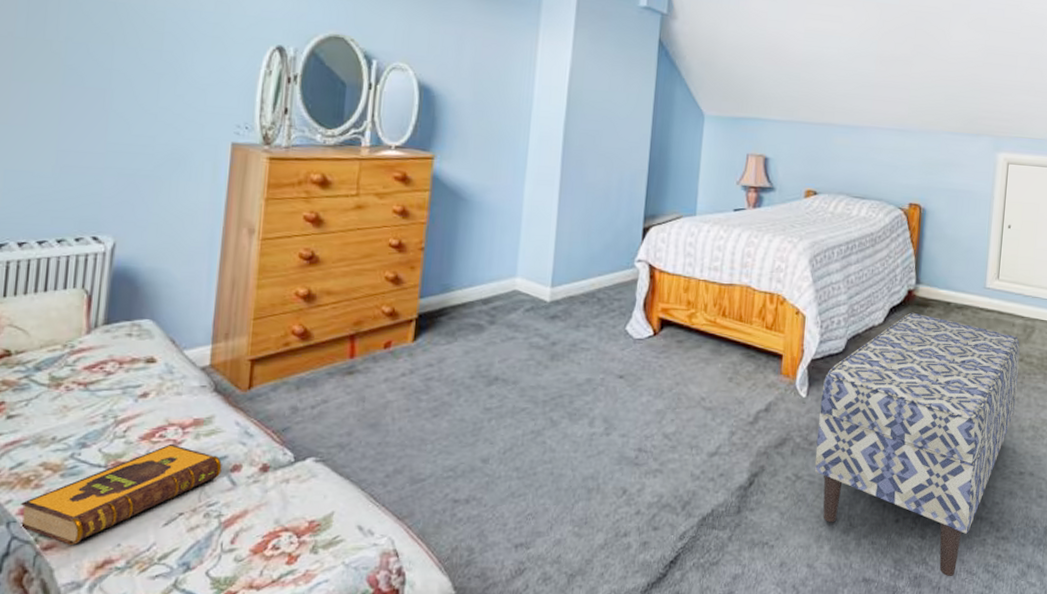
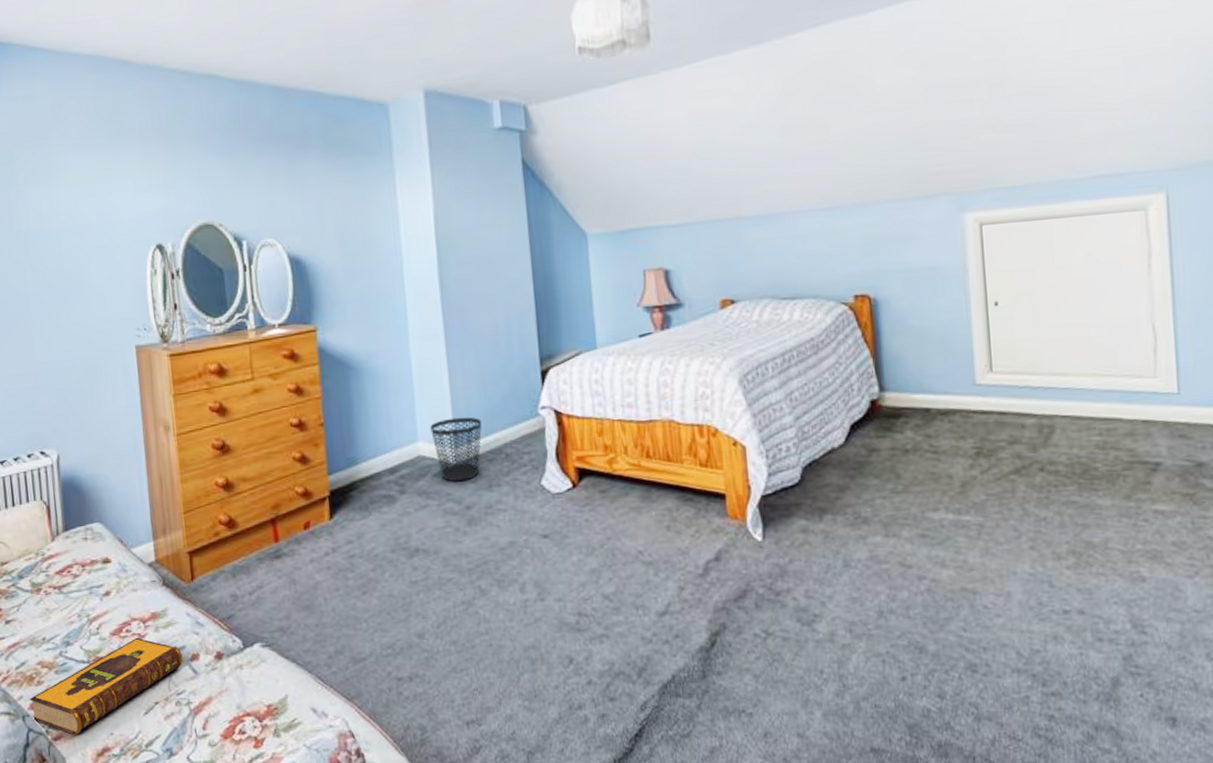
wastebasket: none [530,259,581,319] -> present [430,417,482,482]
bench: present [814,312,1020,577] -> none [780,426,1043,744]

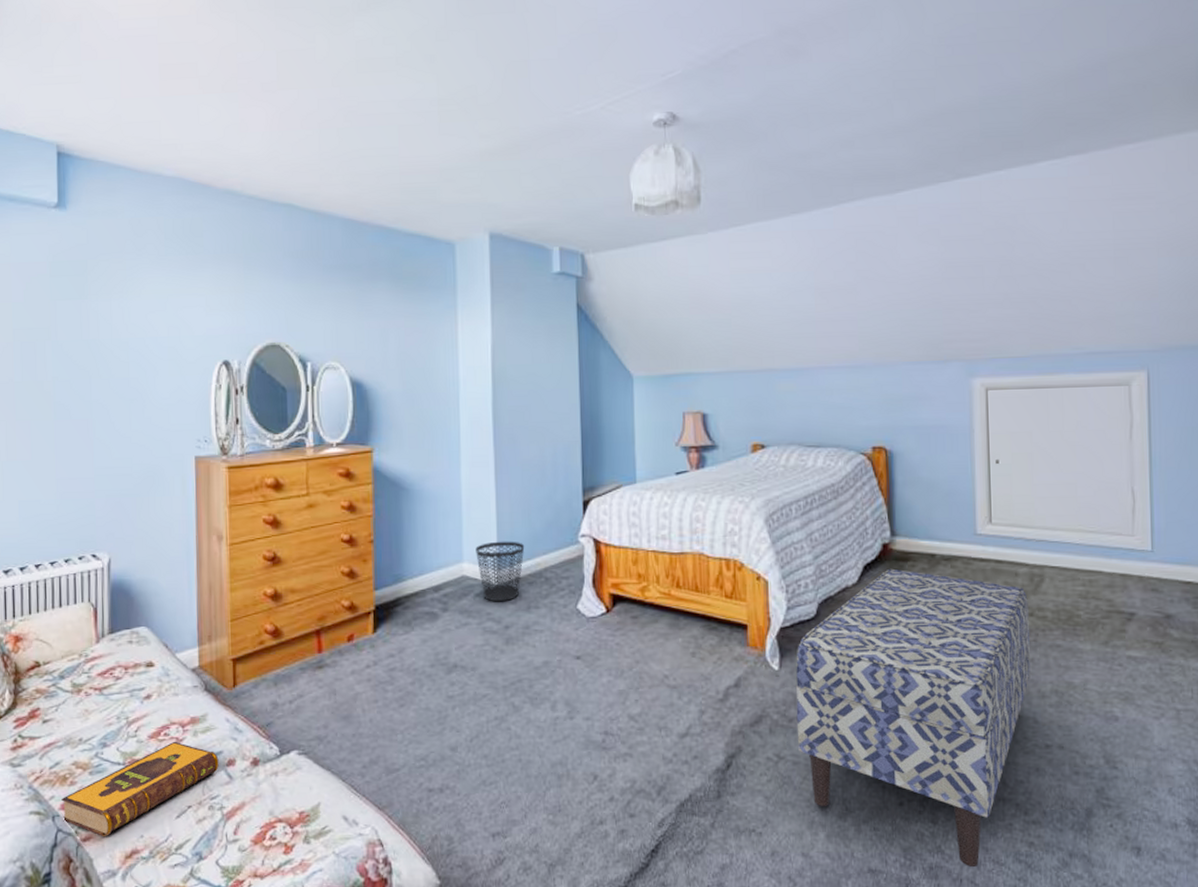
bench: none [780,426,1043,744] -> present [795,568,1031,868]

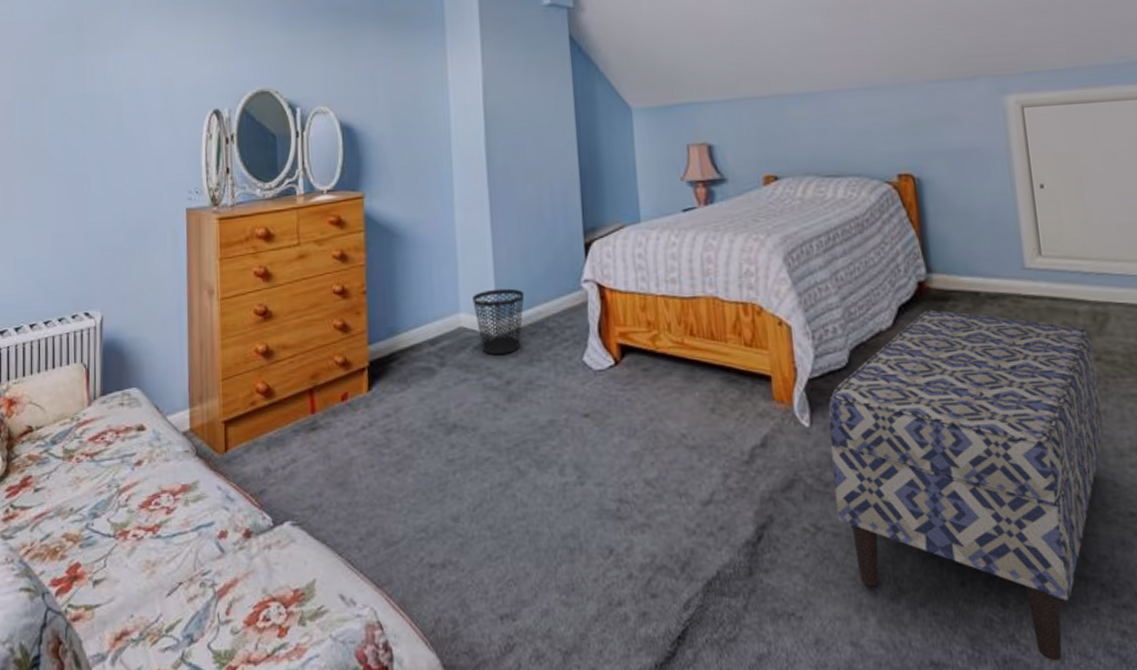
hardback book: present [61,741,219,837] -> none [51,511,211,617]

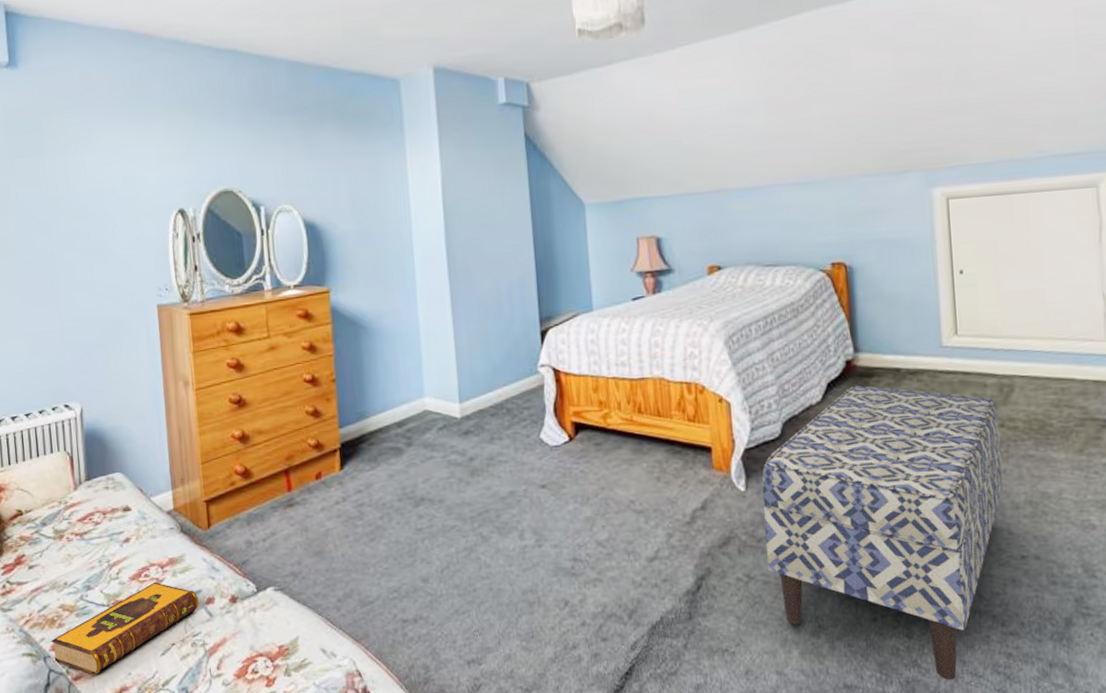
hardback book: none [51,511,211,617] -> present [51,582,199,676]
wastebasket: present [472,288,525,355] -> none [436,374,485,435]

